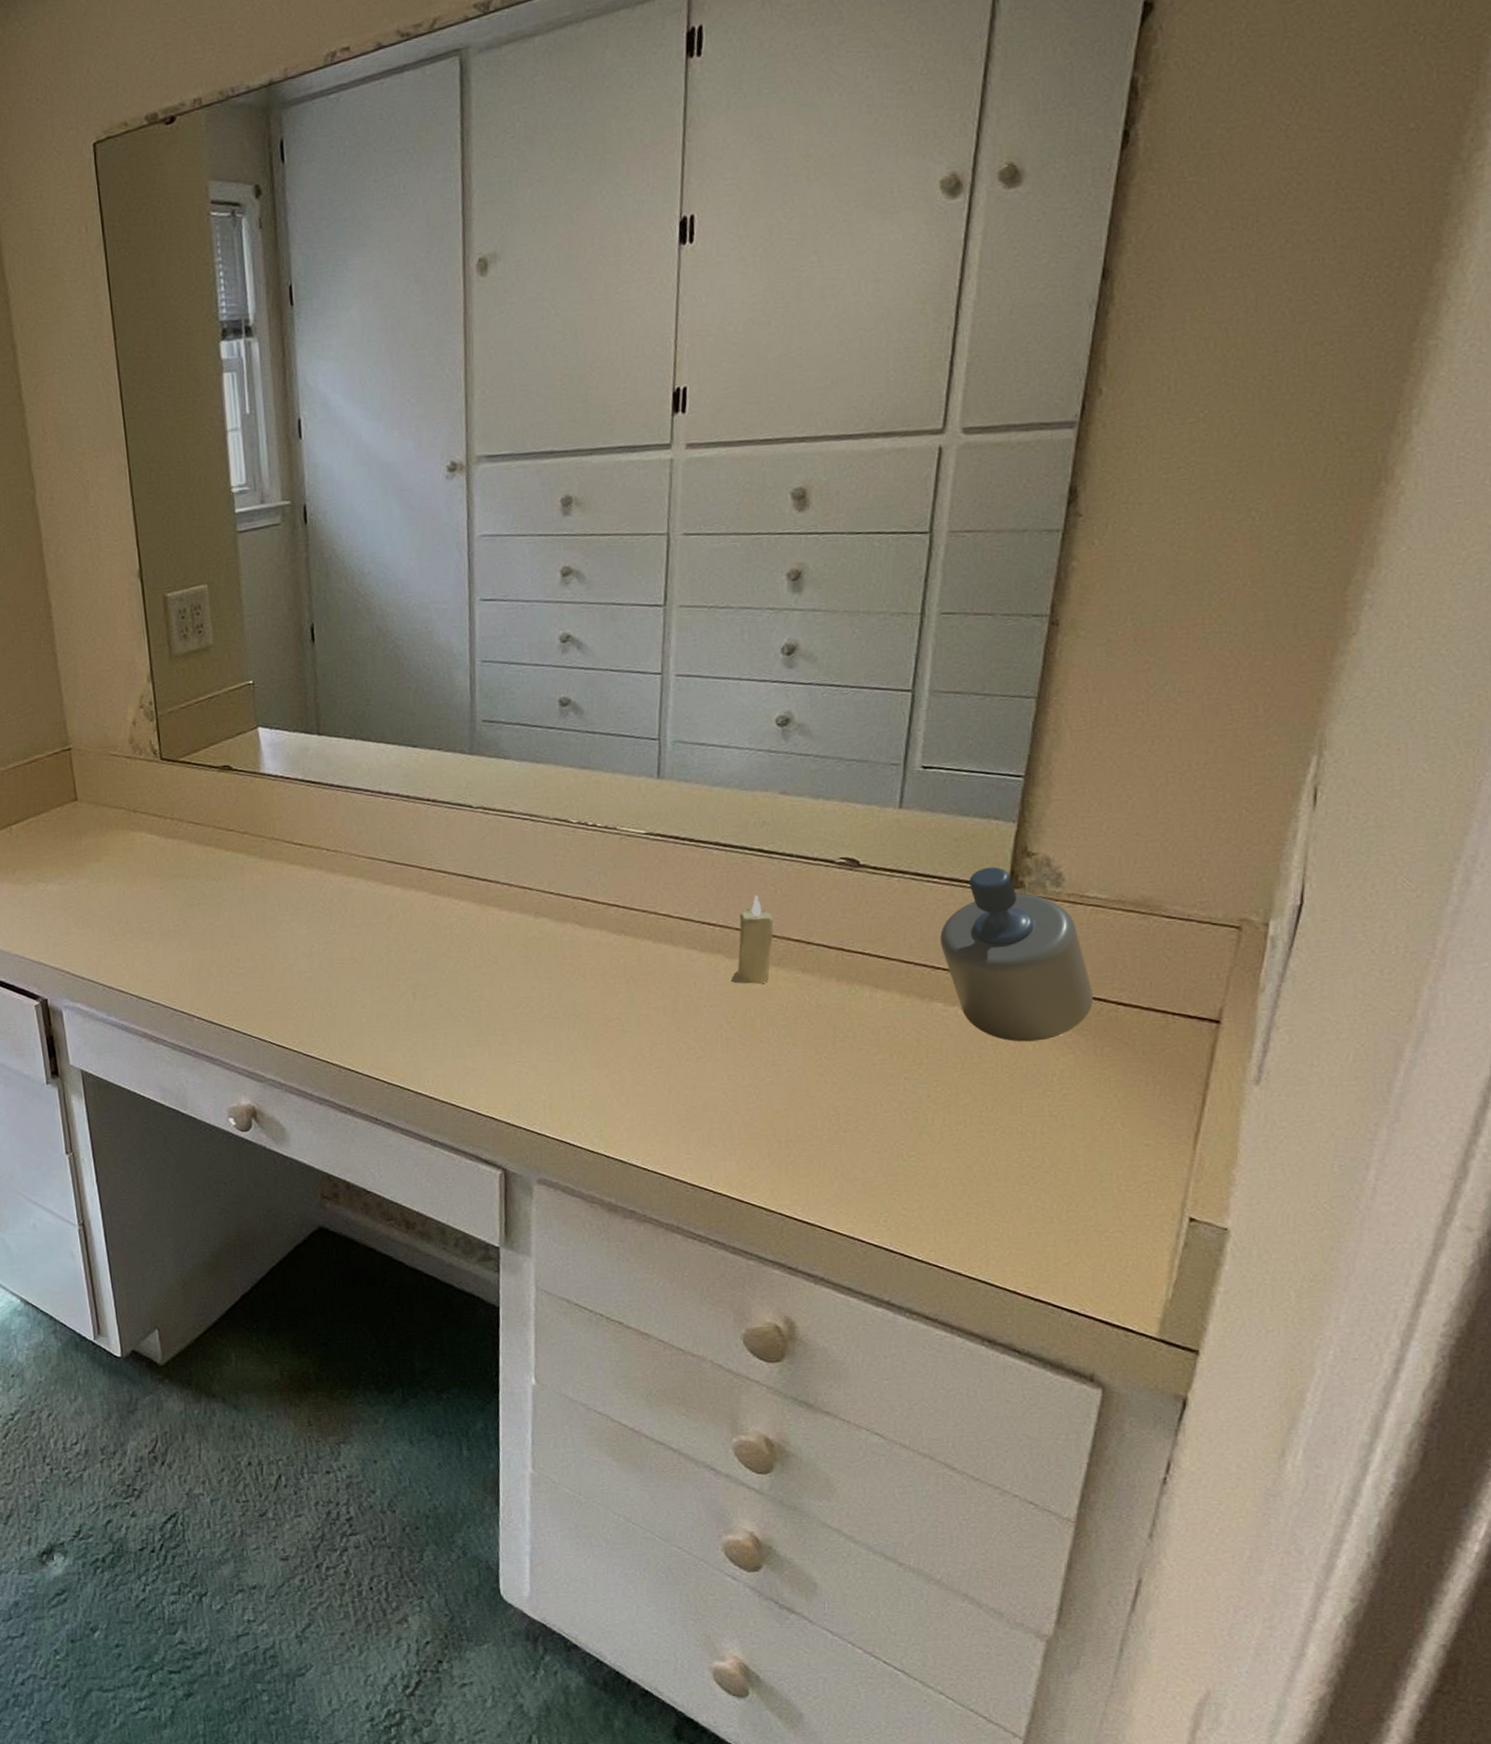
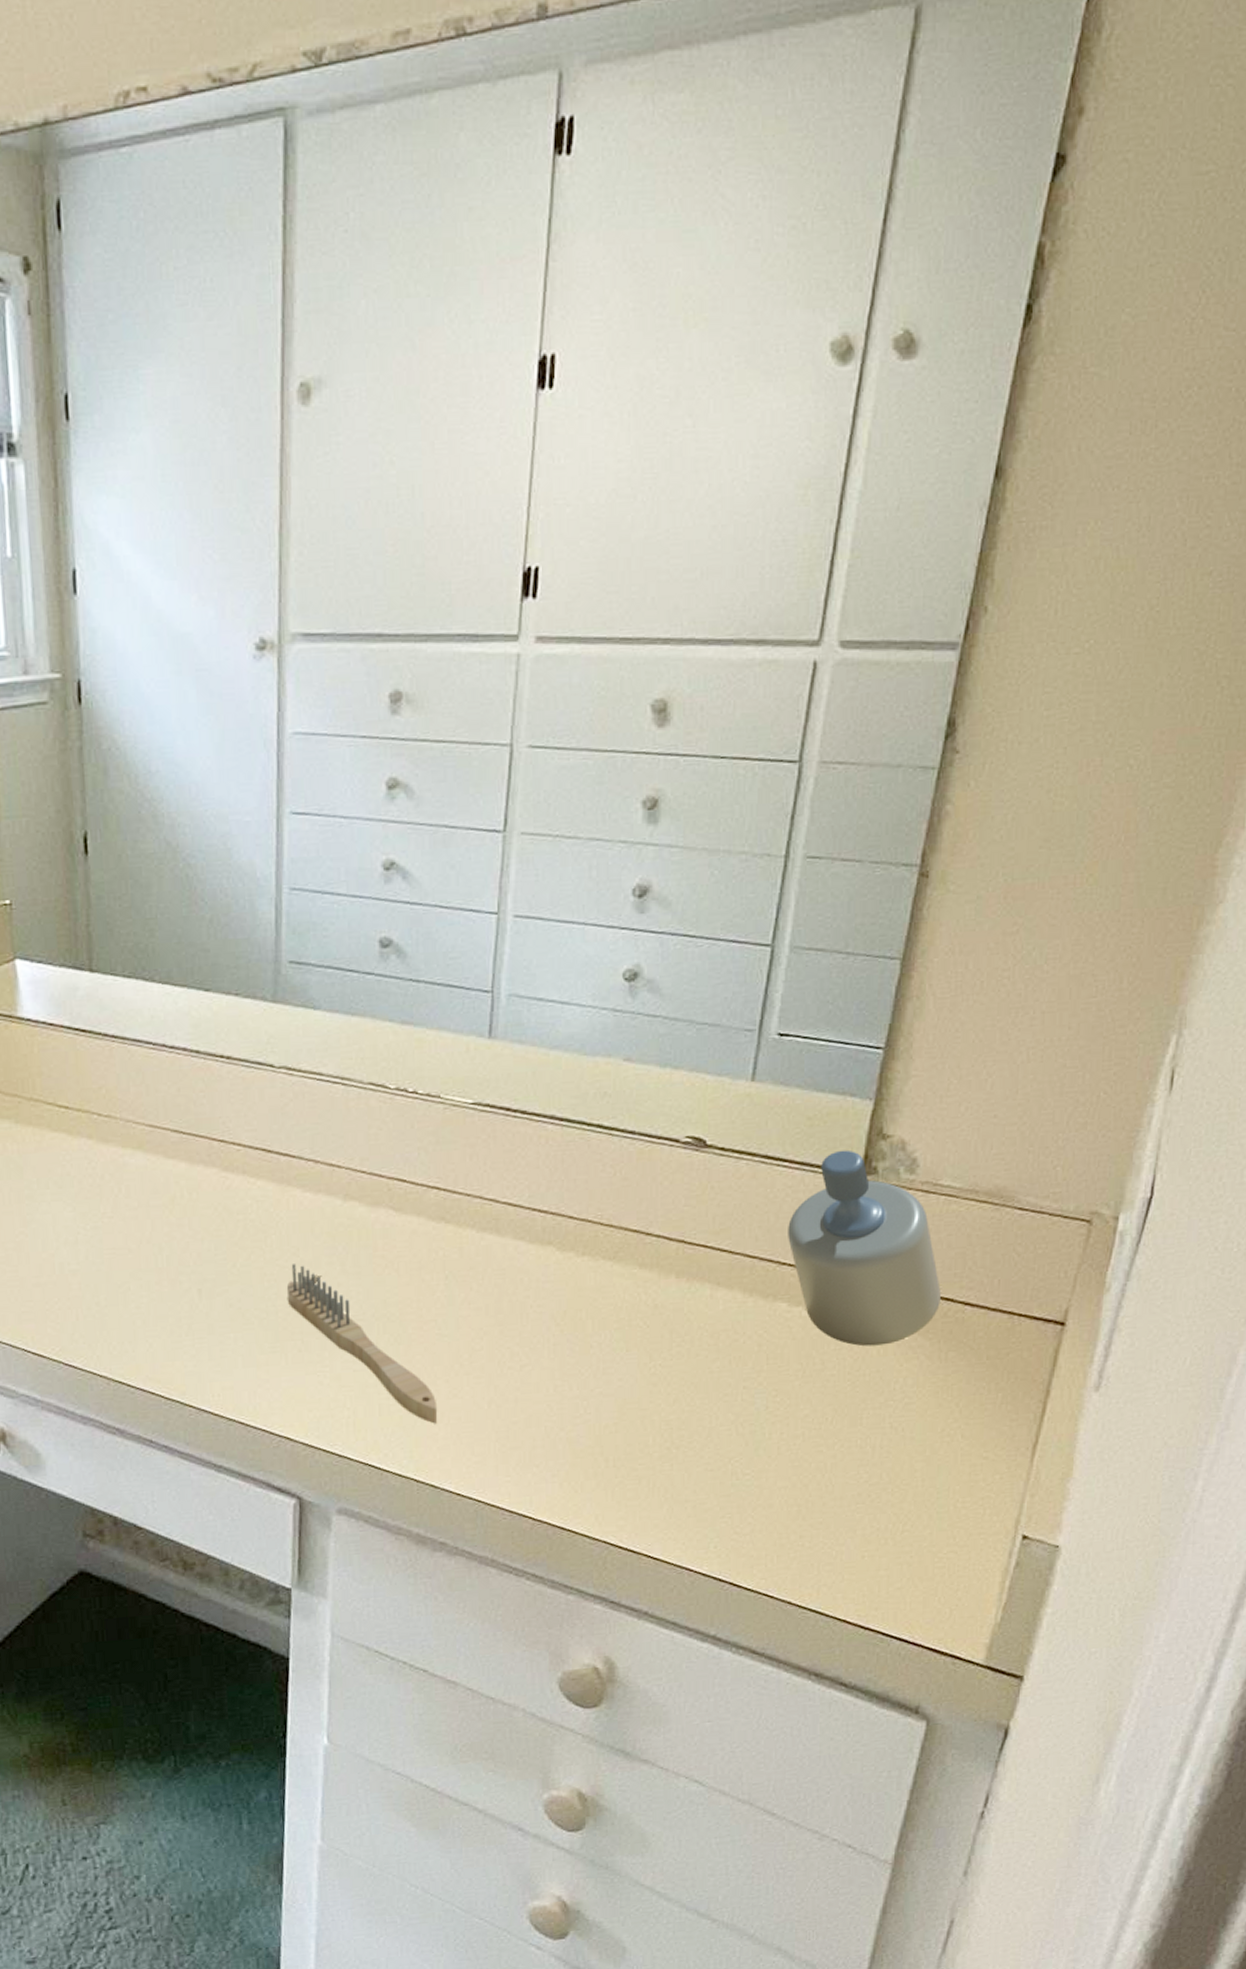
wire brush: none [488,971,624,1108] -> present [286,1264,438,1424]
candle: present [730,894,774,985] -> none [561,1177,611,1282]

